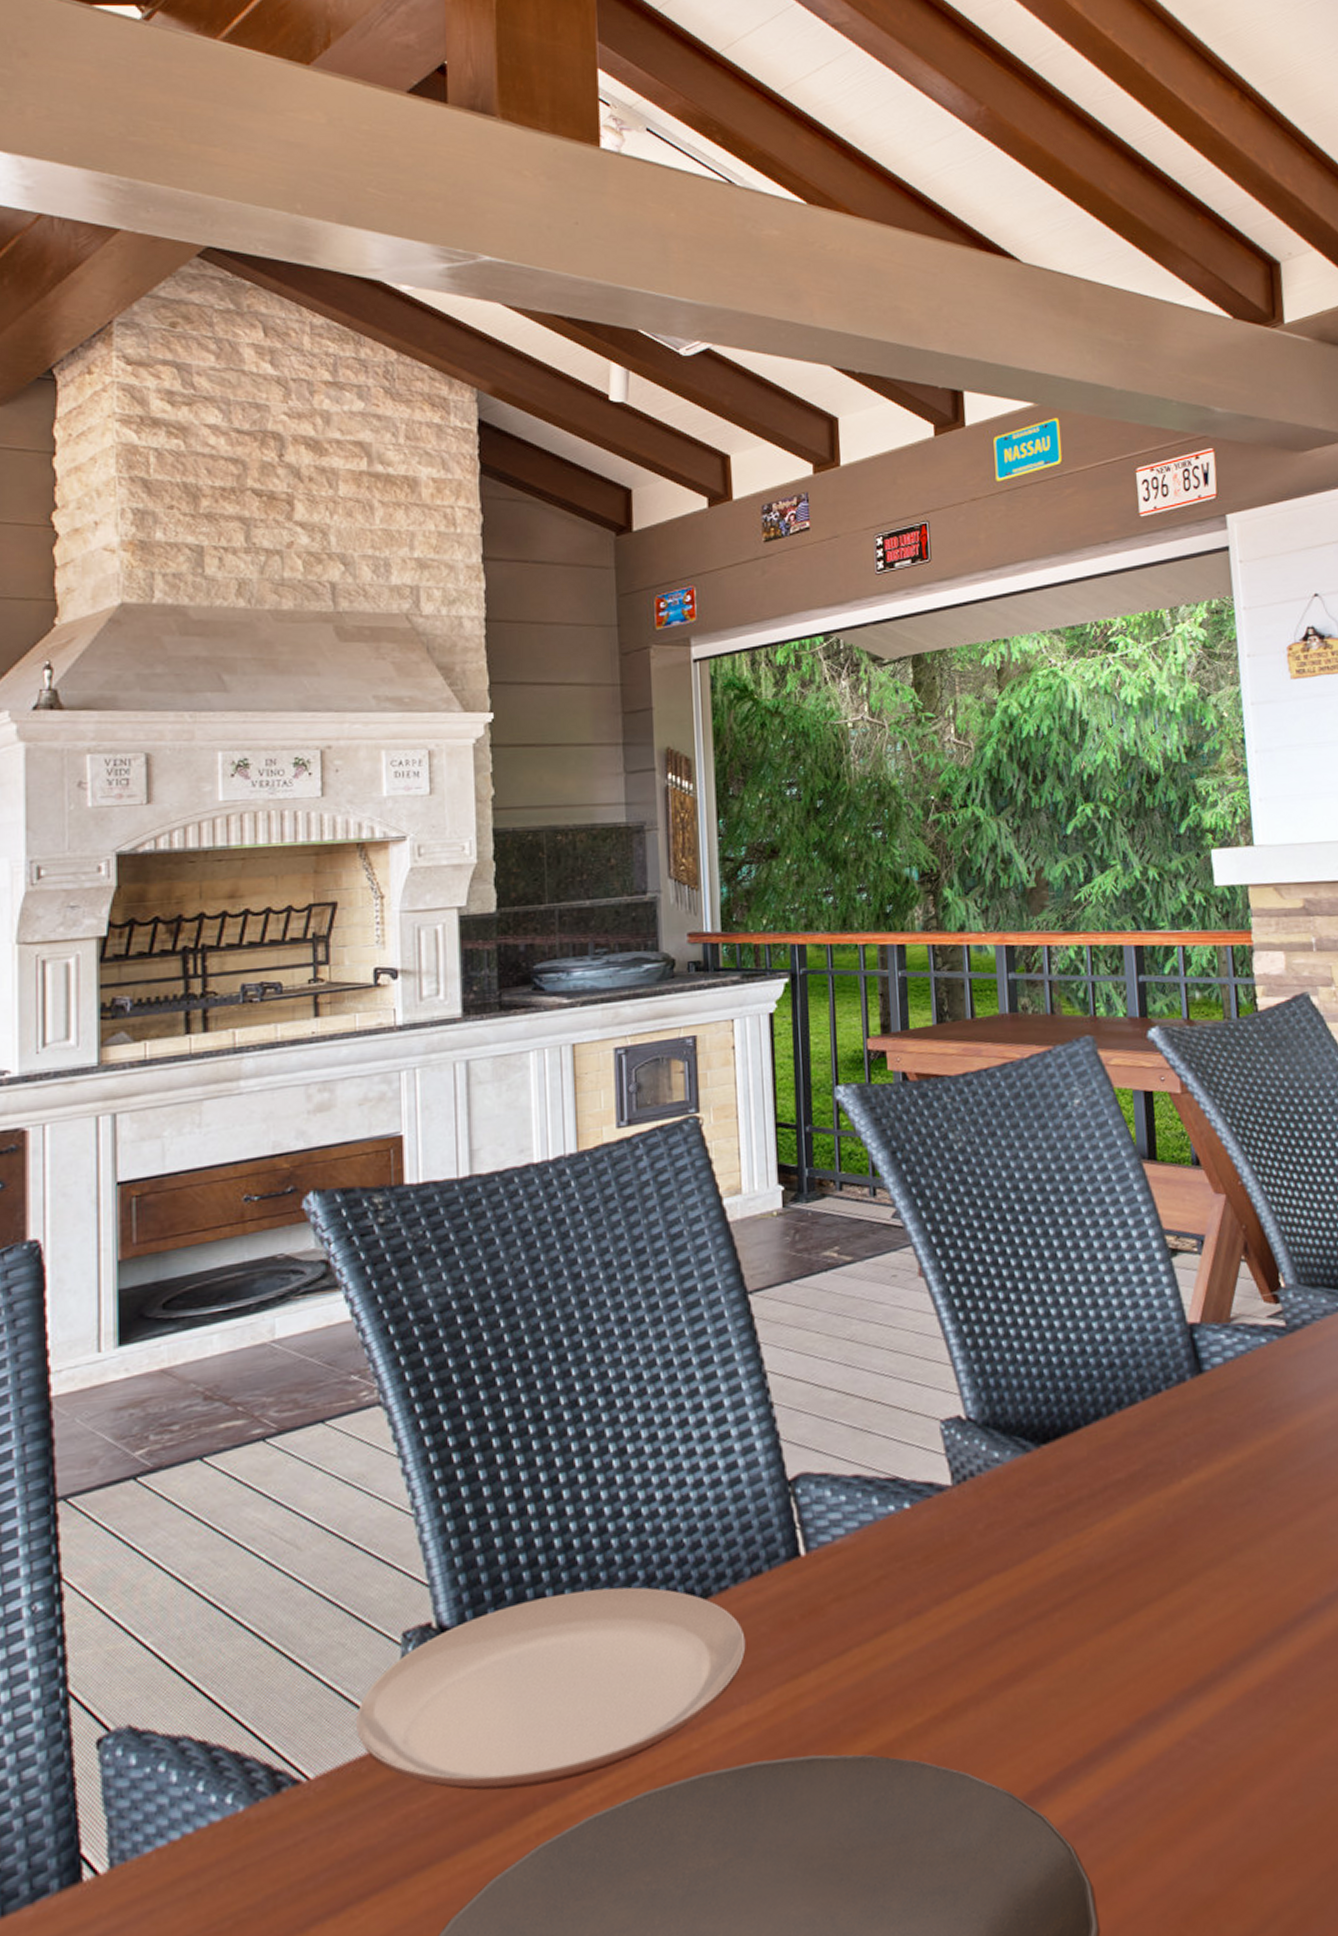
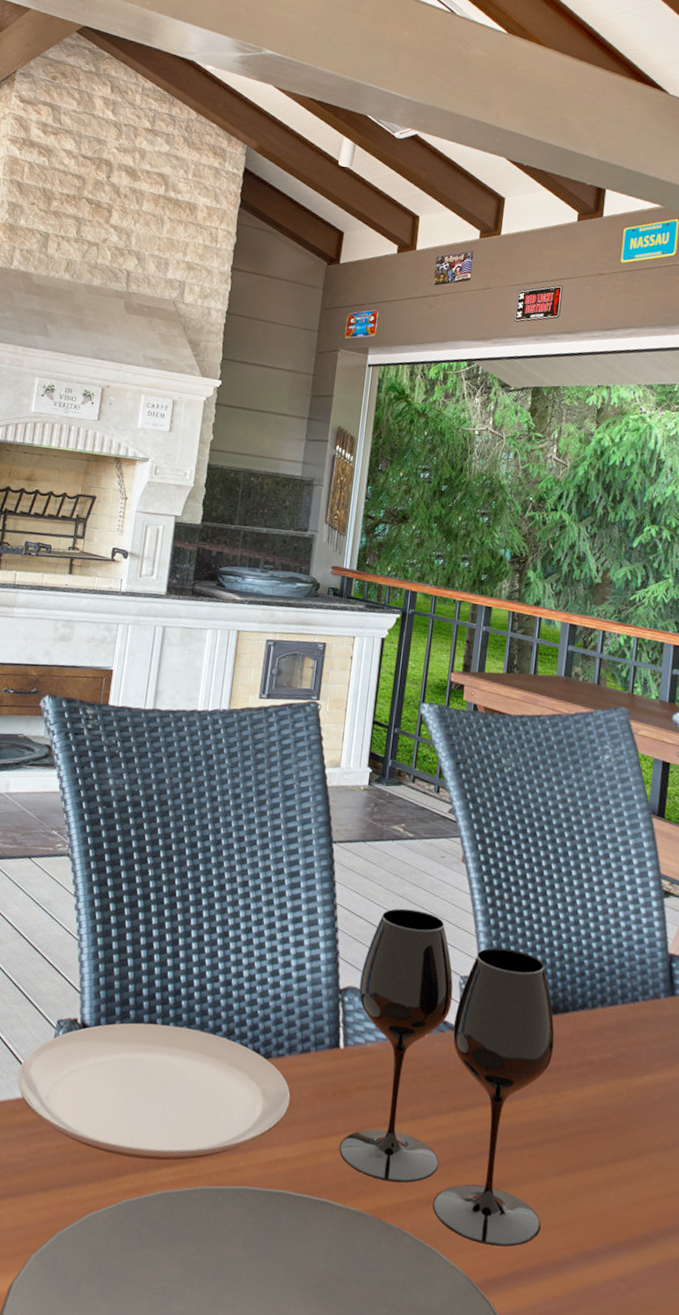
wine glass: none [813,1351,1089,1747] -> present [339,908,555,1247]

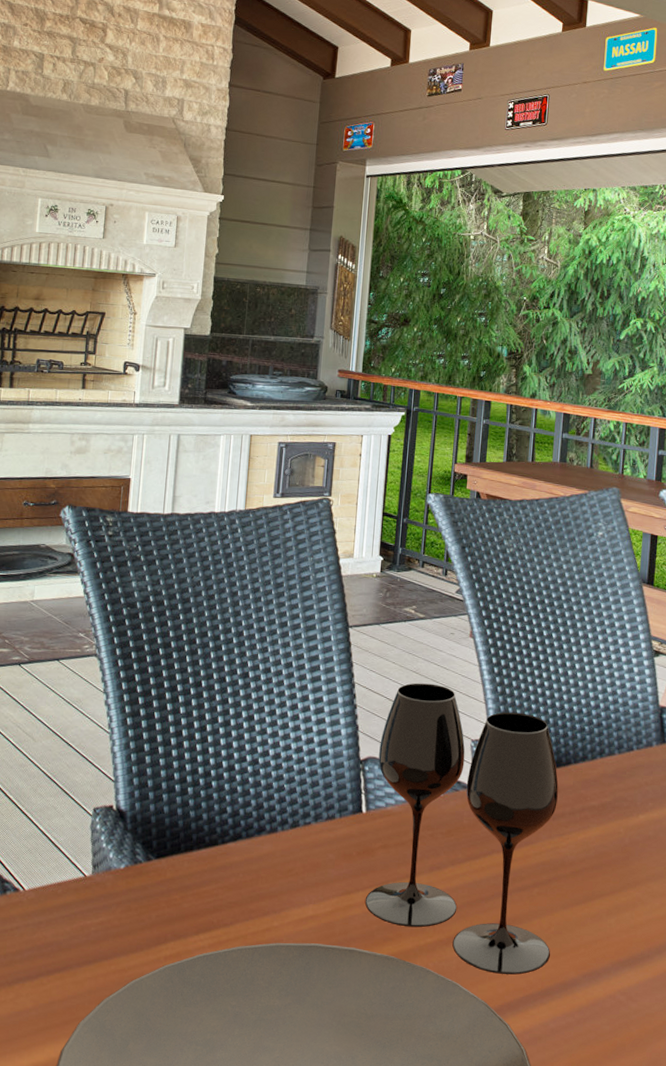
plate: present [17,1023,291,1161] -> none [57,804,318,927]

